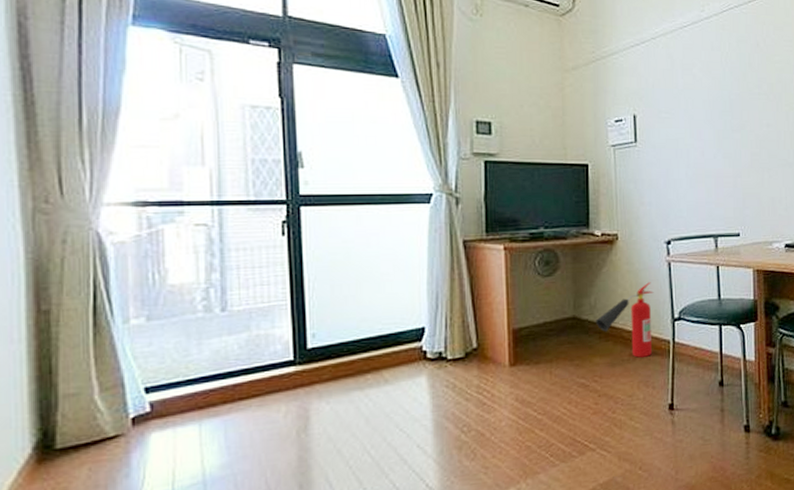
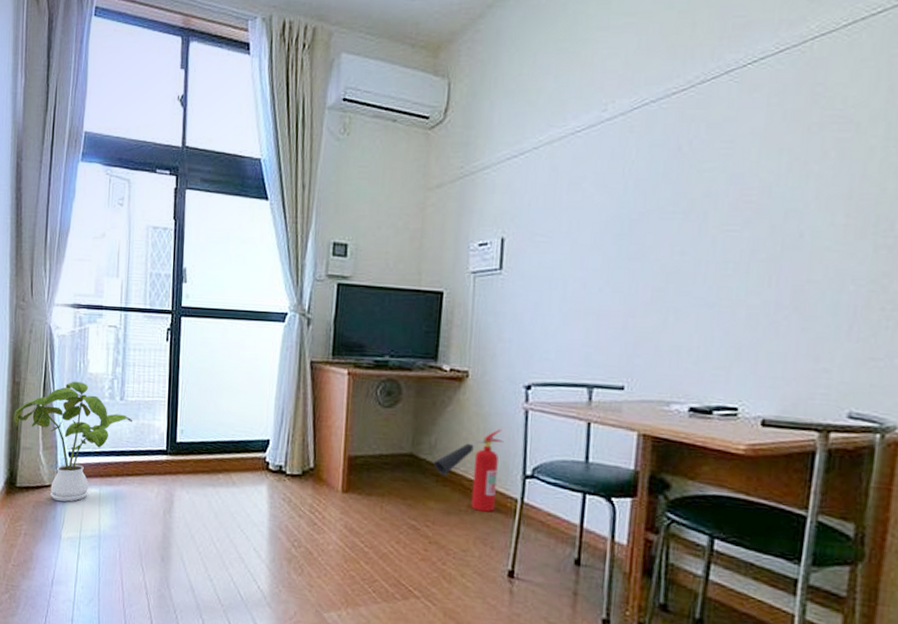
house plant: none [41,297,241,453] -> present [13,381,132,502]

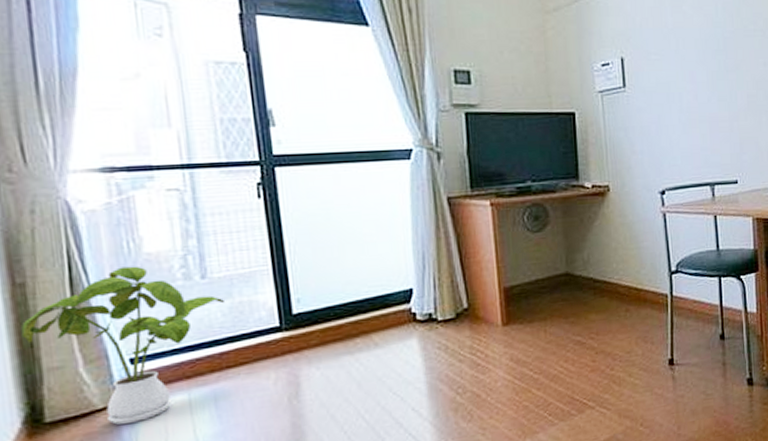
fire extinguisher: present [433,429,504,512] -> none [589,234,649,313]

